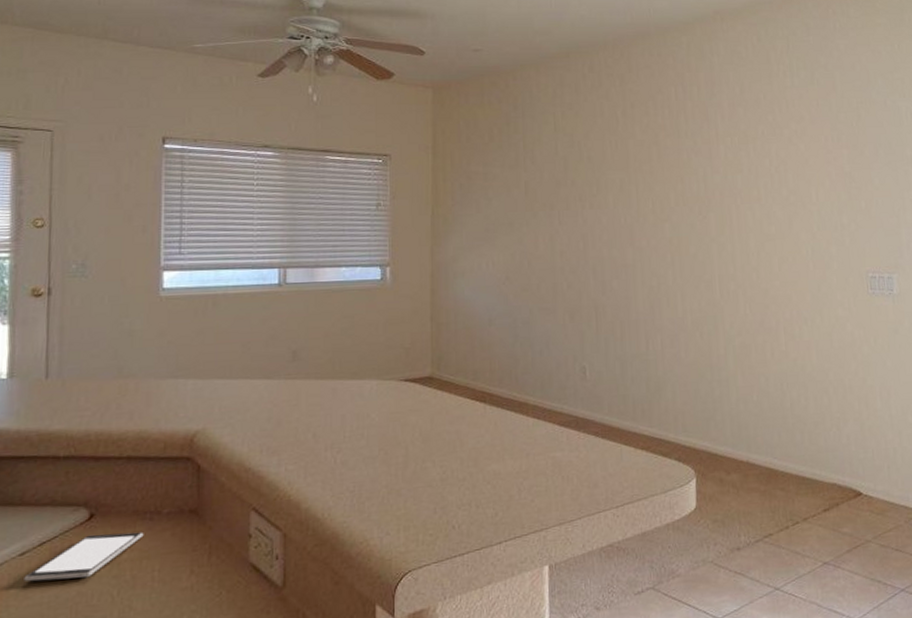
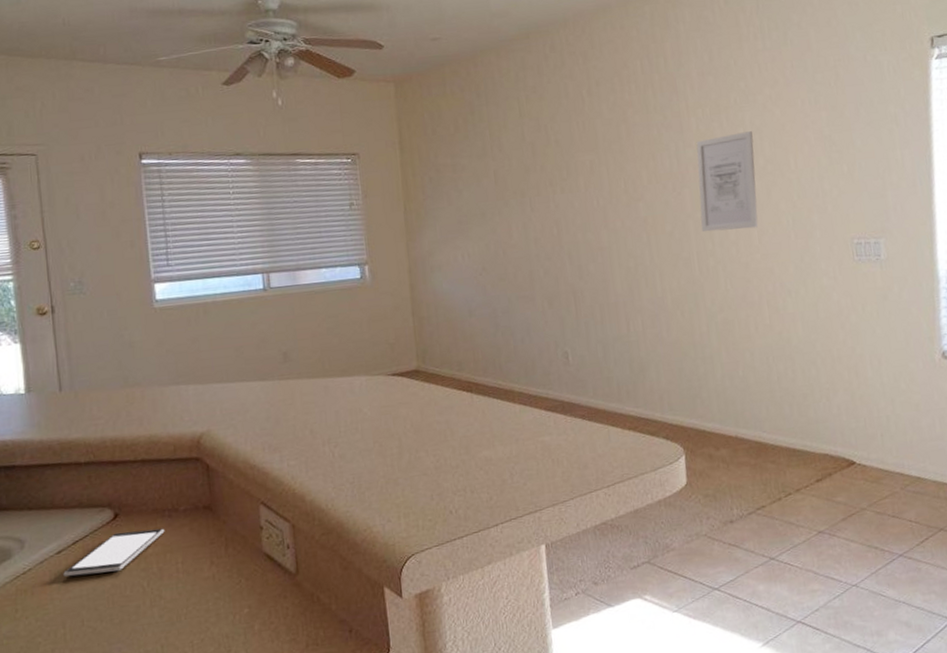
wall art: none [723,163,779,257] -> present [696,131,758,232]

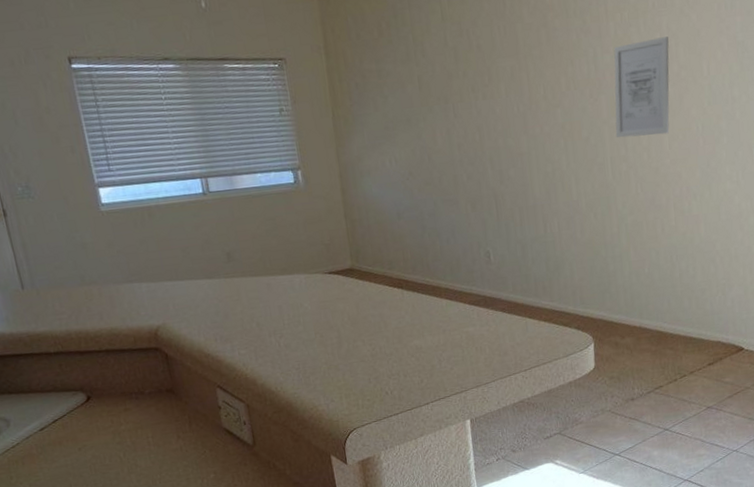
smartphone: present [63,528,165,577] -> none [48,408,134,449]

